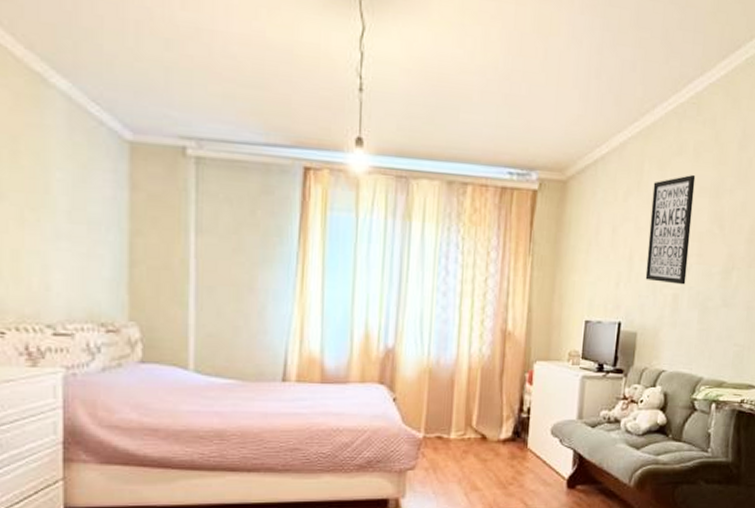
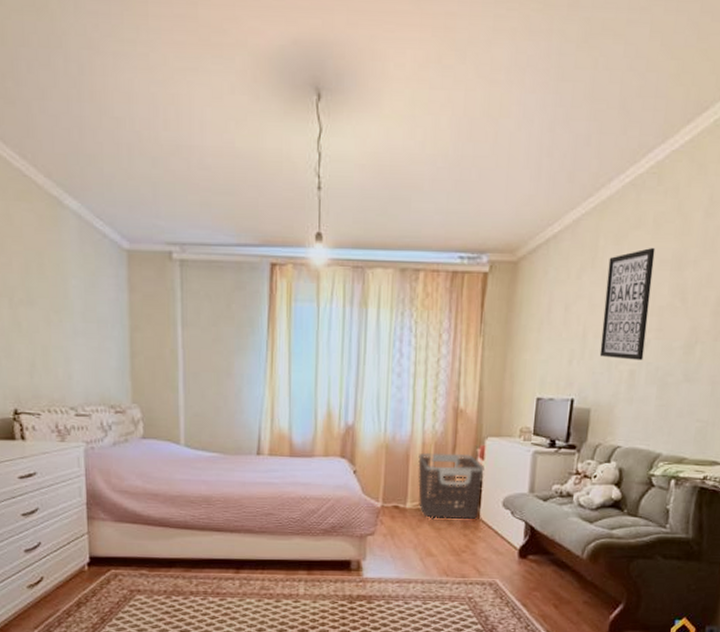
clothes hamper: none [463,377,533,450] -> present [418,452,484,520]

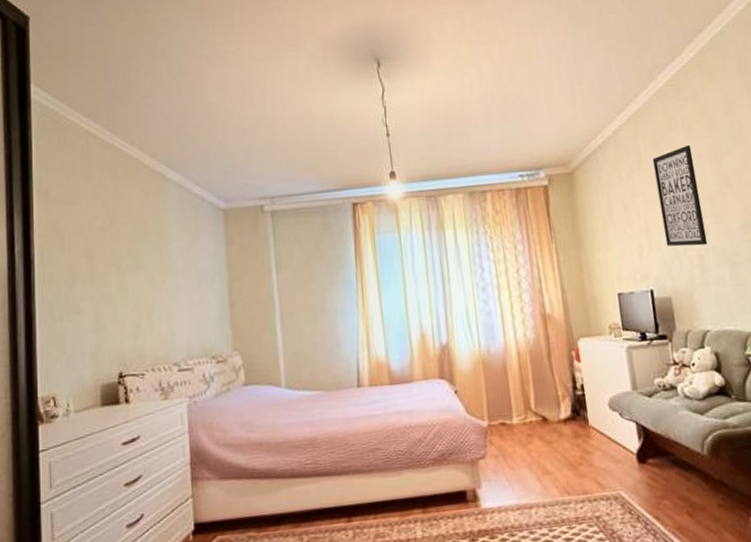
clothes hamper: present [418,452,484,520] -> none [516,358,587,433]

